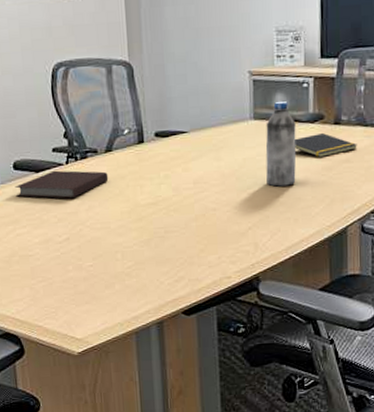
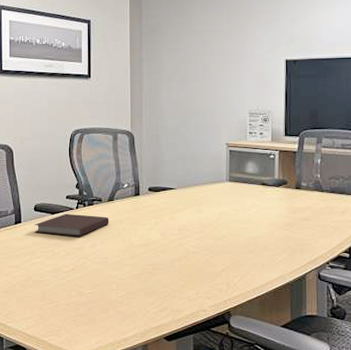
water bottle: present [265,101,297,187] -> none [238,169,264,237]
notepad: present [295,133,357,158] -> none [263,196,315,216]

